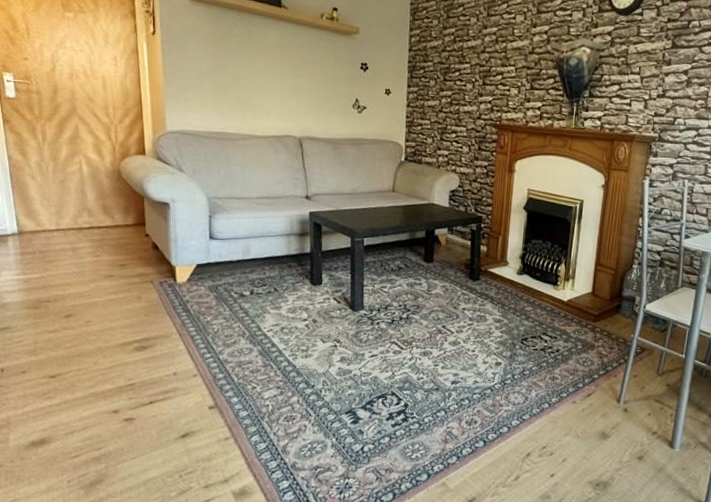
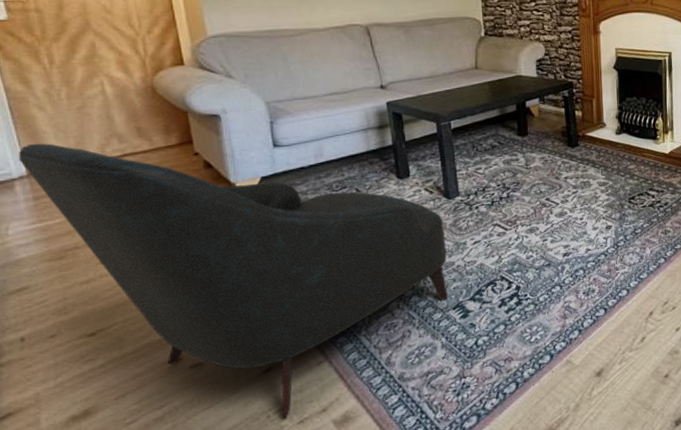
armchair: none [13,207,347,481] -> present [19,143,448,418]

